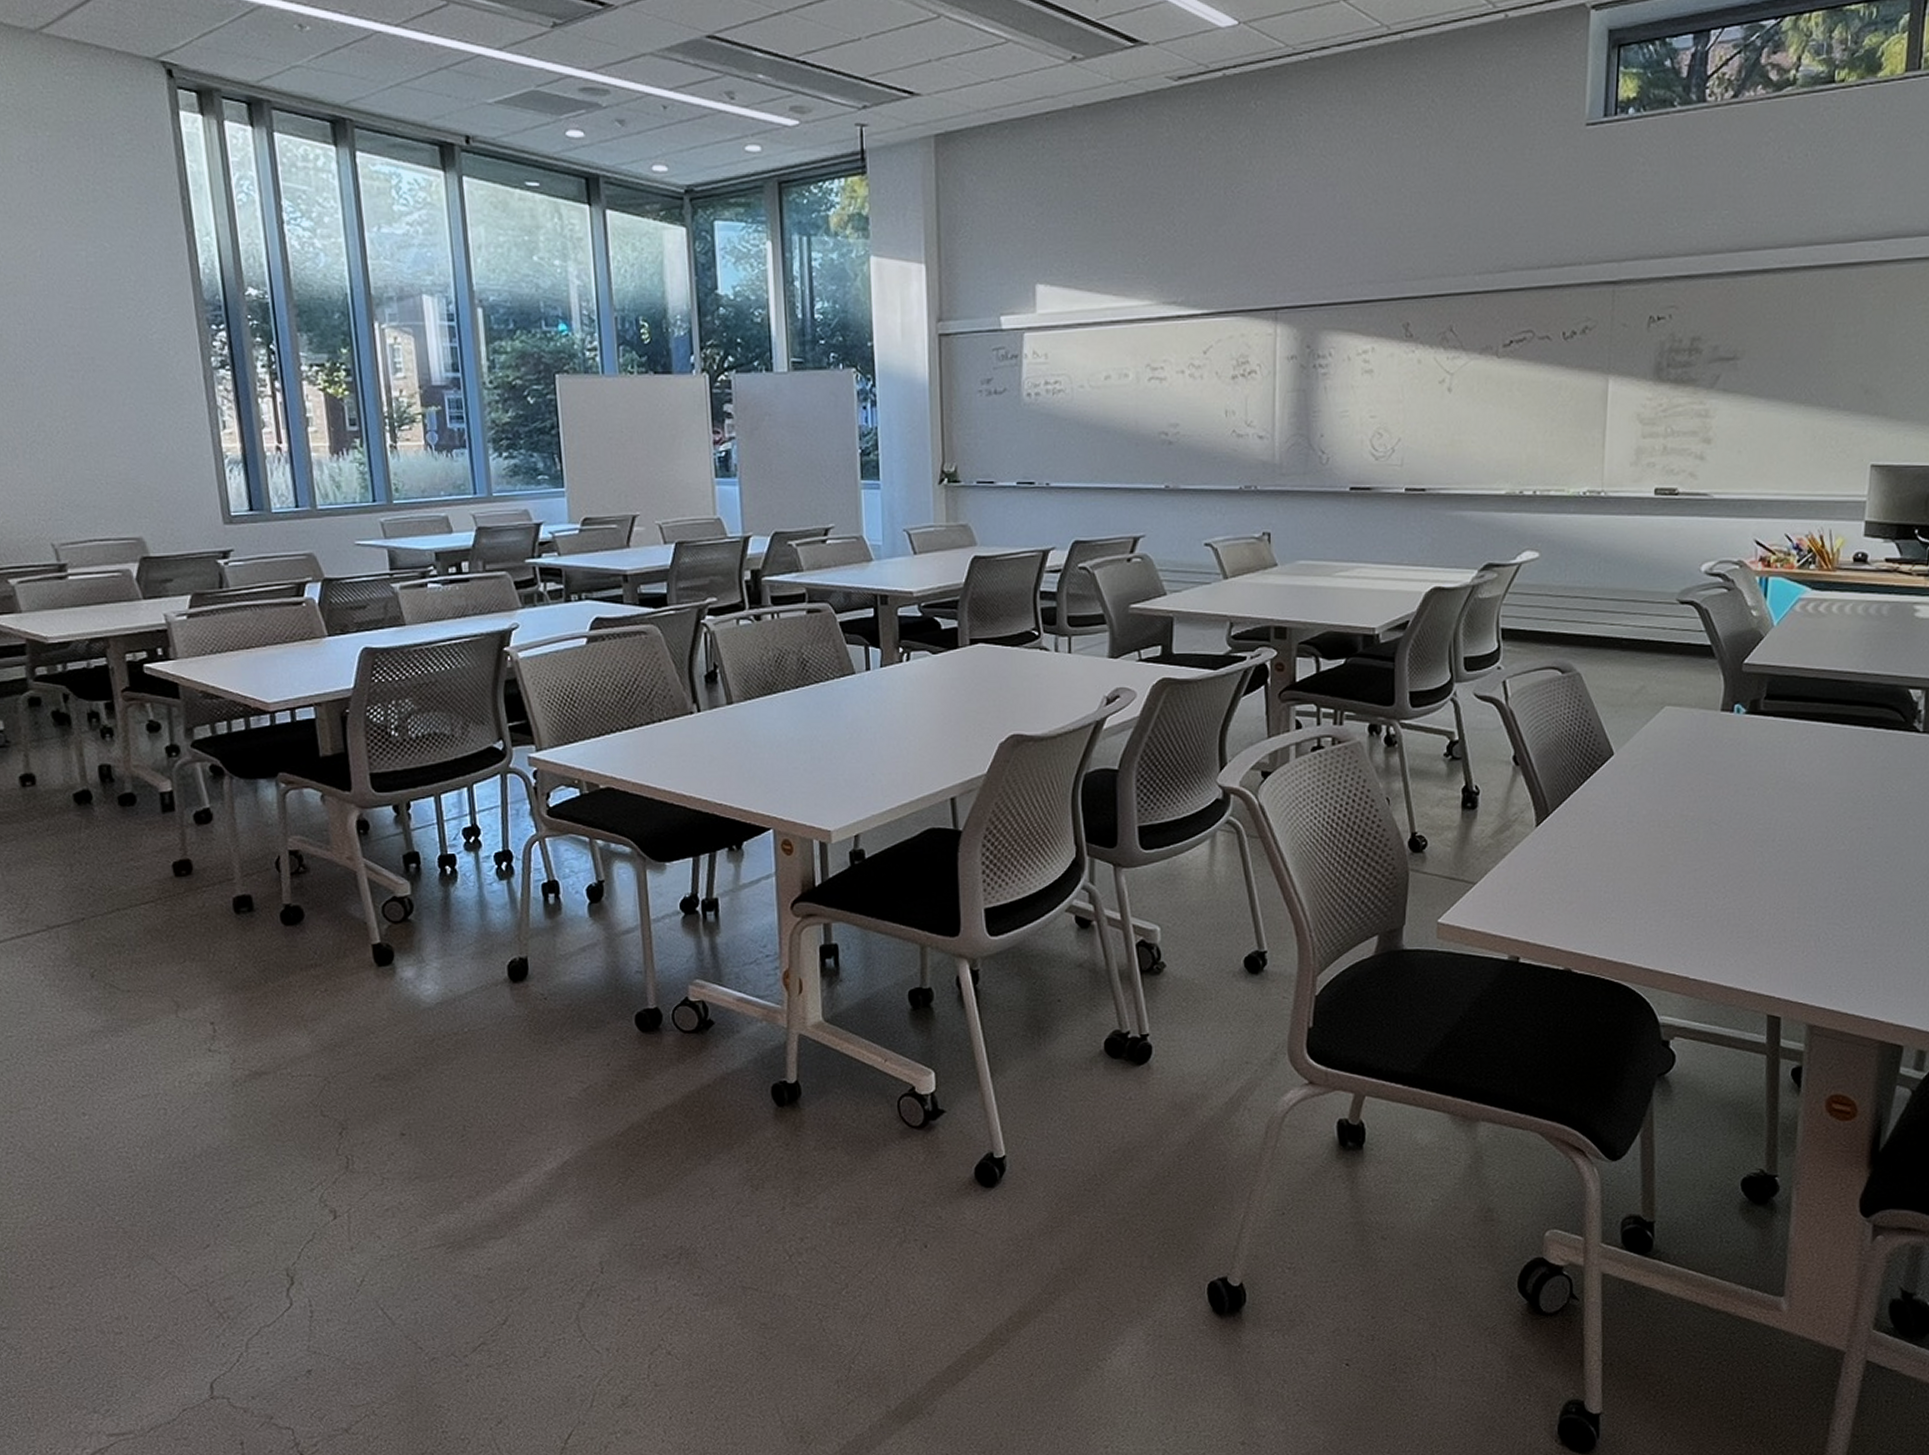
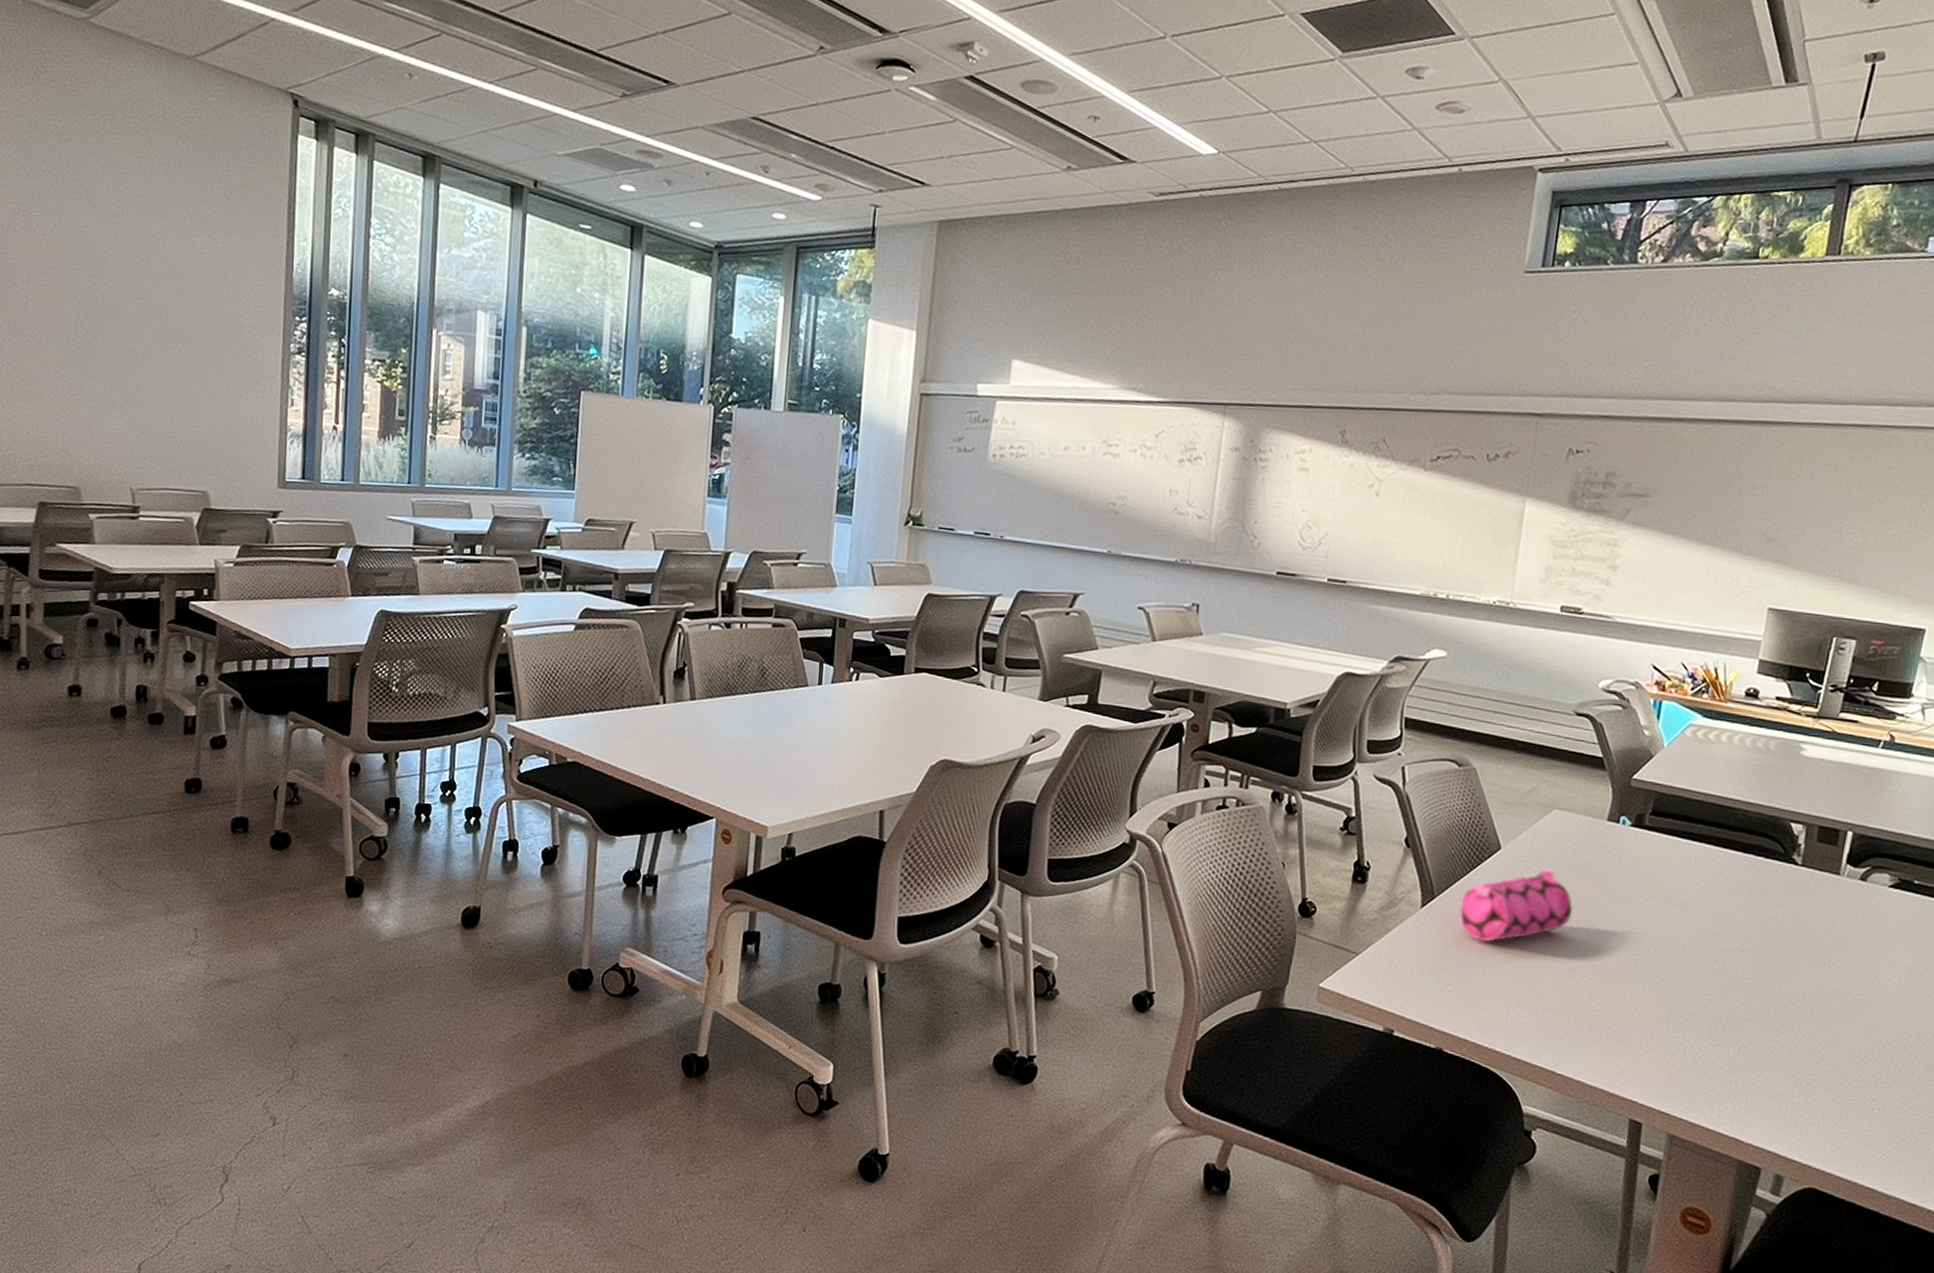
pencil case: none [1576,769,1694,854] -> present [1459,868,1574,943]

